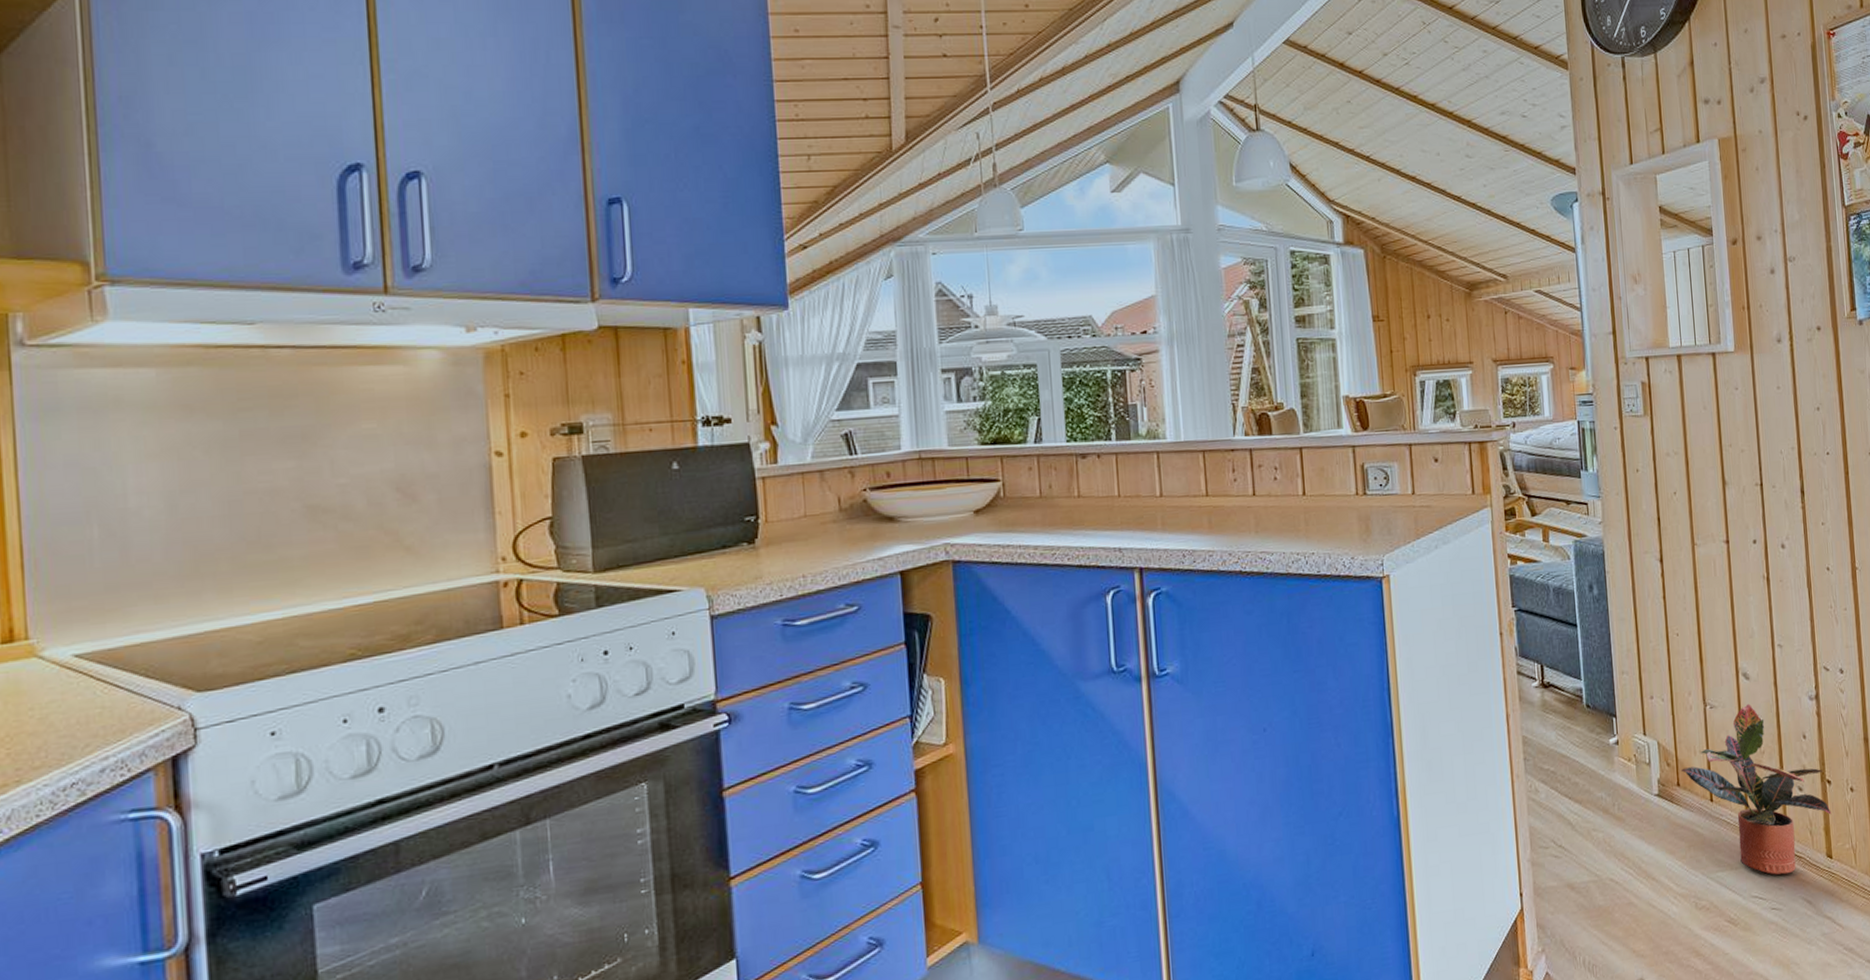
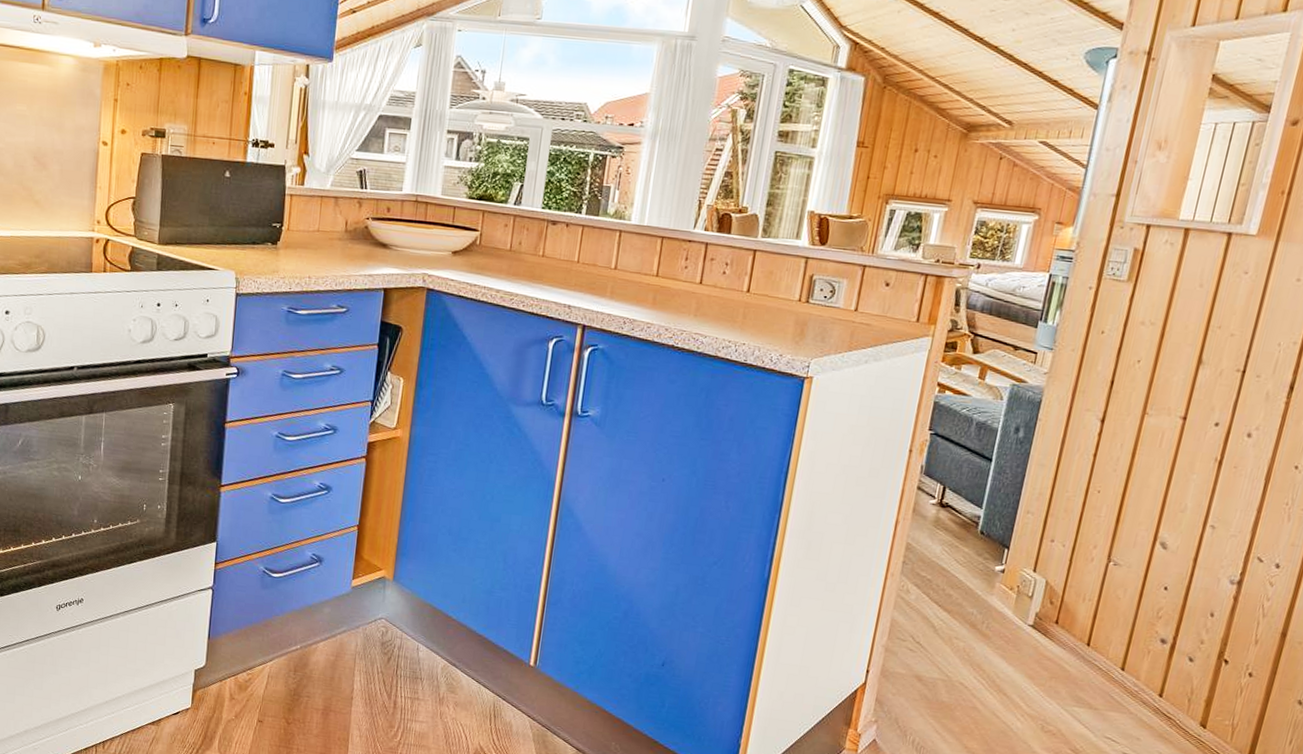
potted plant: present [1681,703,1831,875] -> none [1064,570,1223,729]

